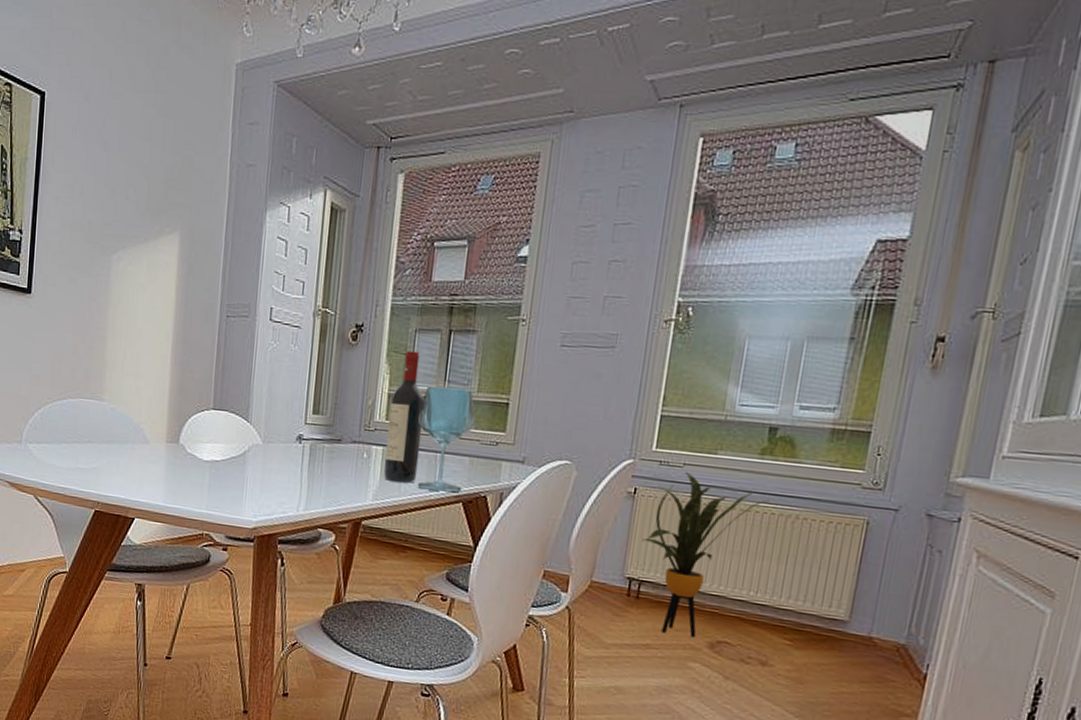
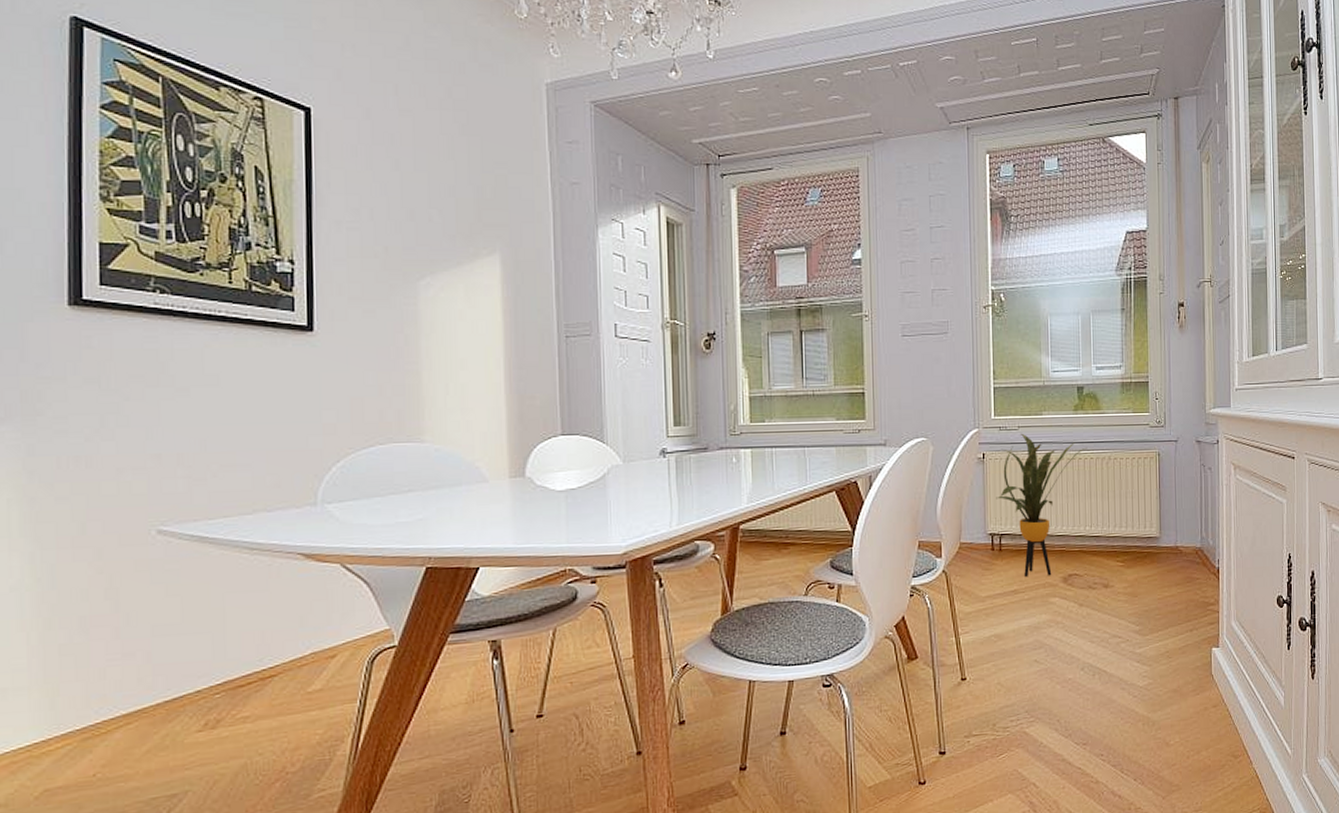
wine bottle: present [383,350,424,483] -> none [753,353,788,481]
wine glass: present [417,386,476,493] -> none [781,384,836,484]

